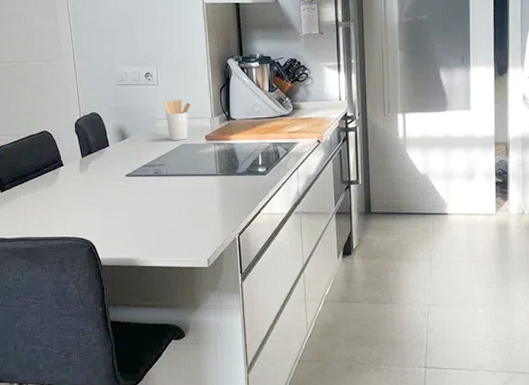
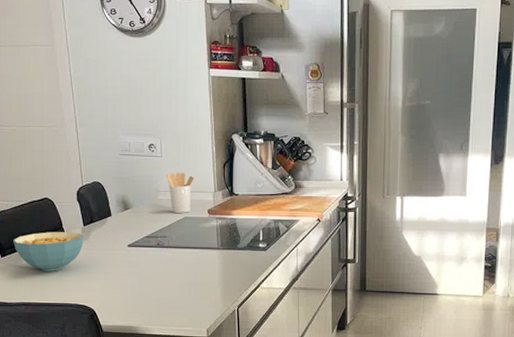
cereal bowl: none [12,164,82,205] -> present [13,232,84,271]

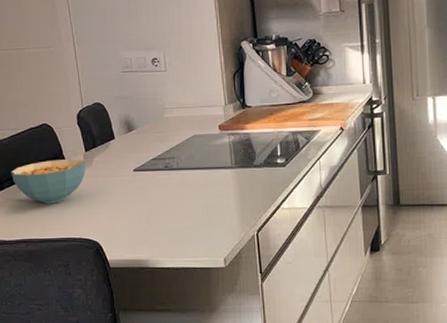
utensil holder: present [166,172,194,213] -> none [171,87,202,131]

